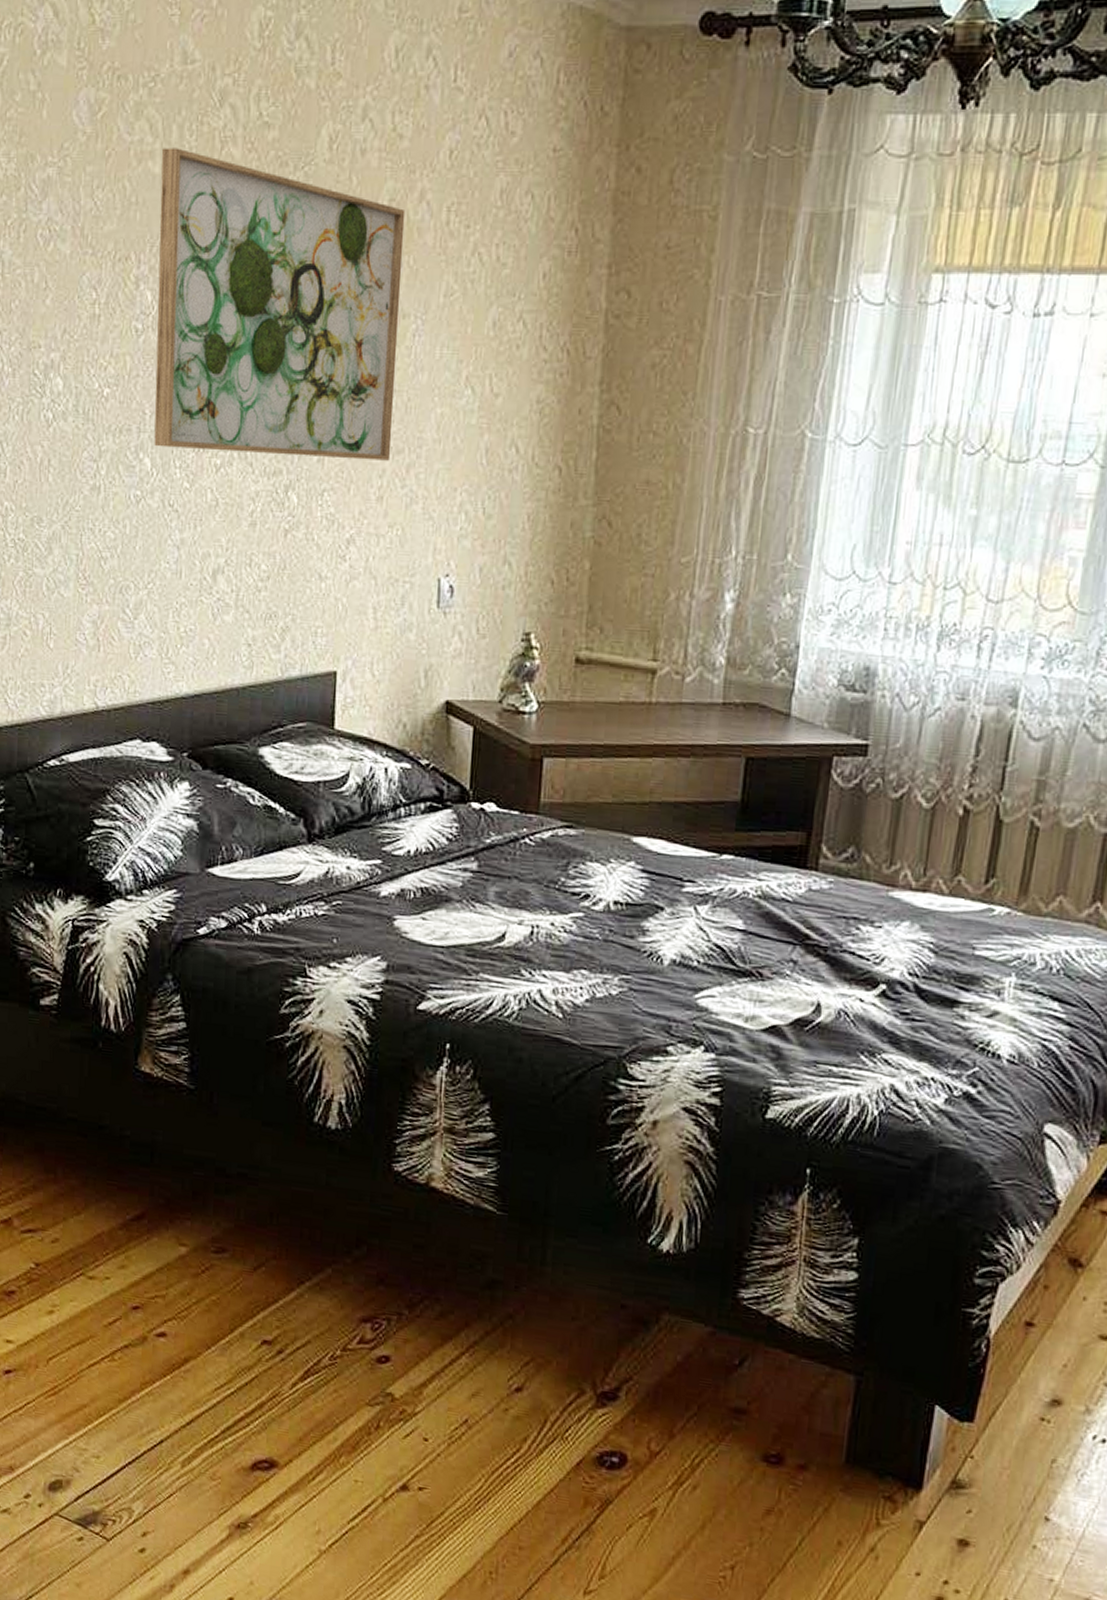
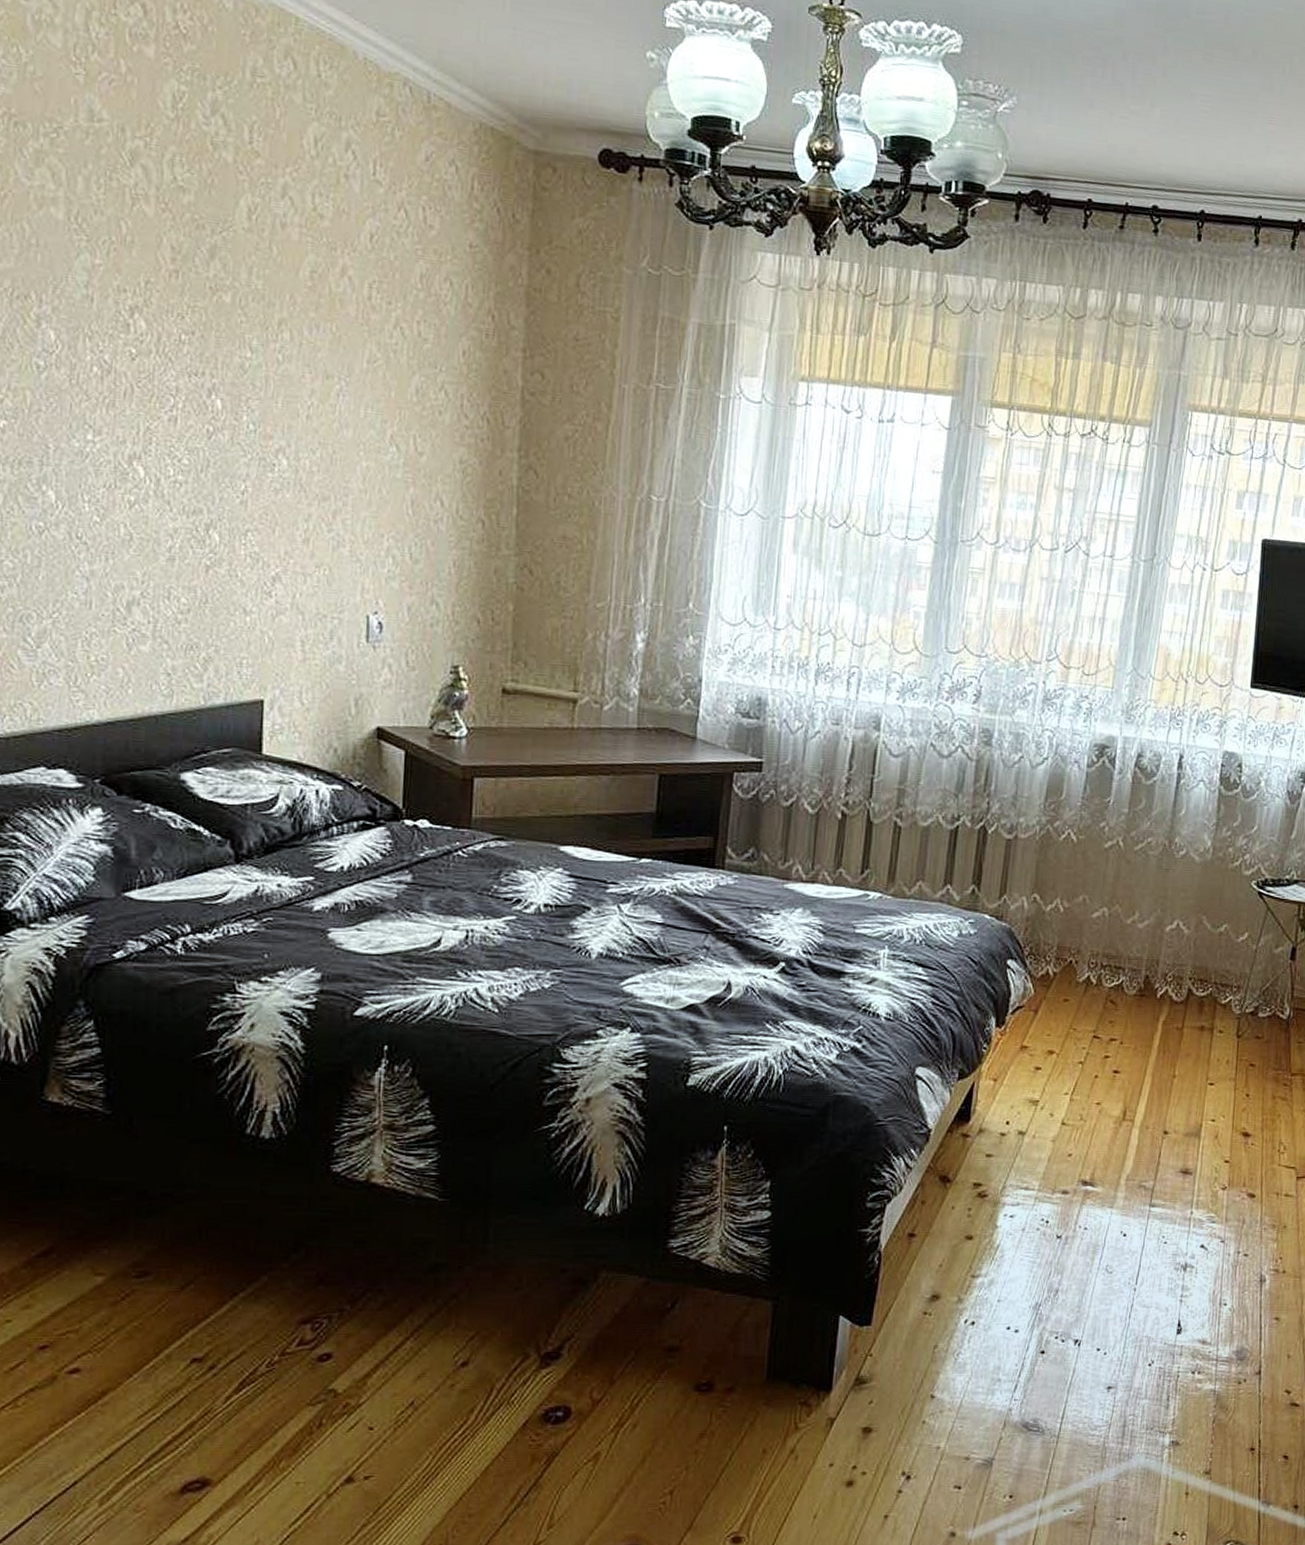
wall art: present [154,148,406,461] -> none [59,196,327,507]

